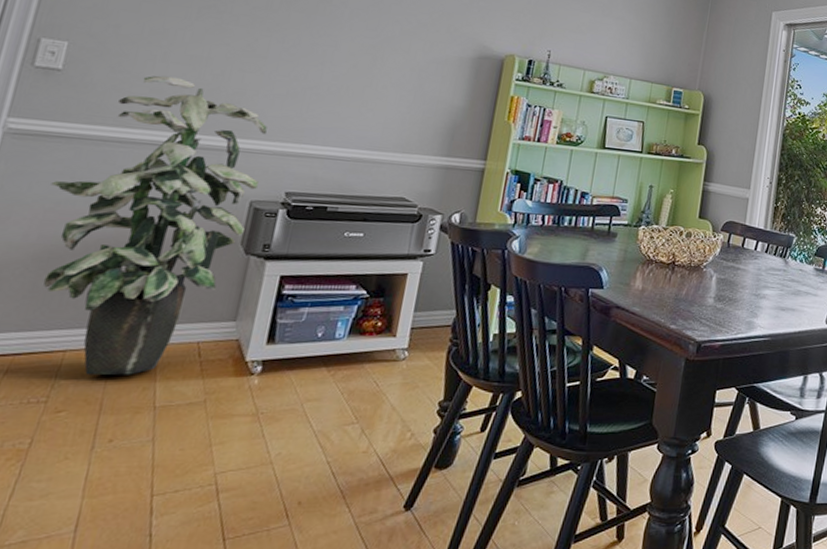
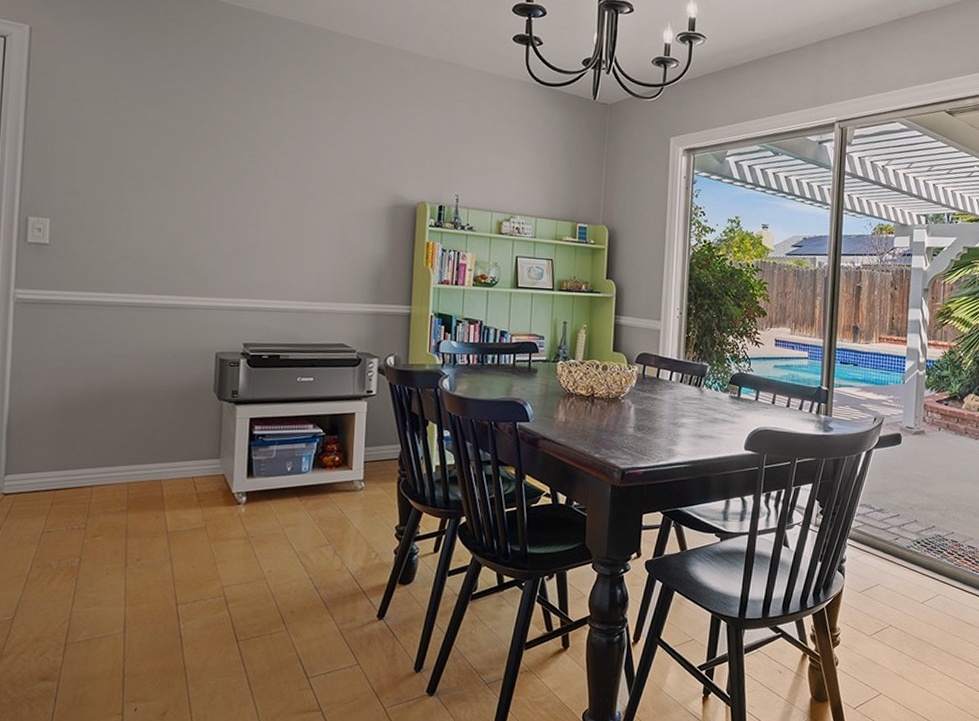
indoor plant: present [42,75,267,376] -> none [58,243,220,506]

